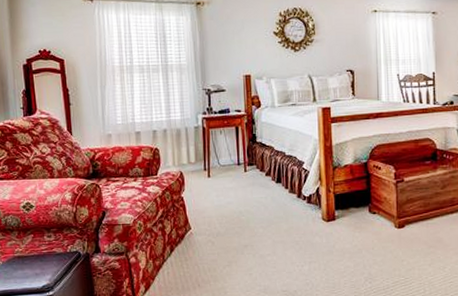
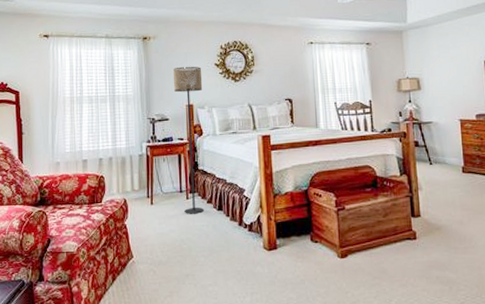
floor lamp: none [228,34,262,187] -> present [172,66,204,214]

